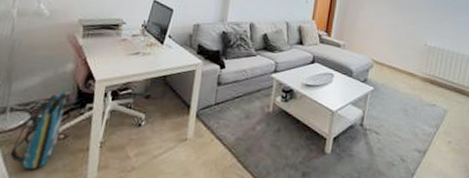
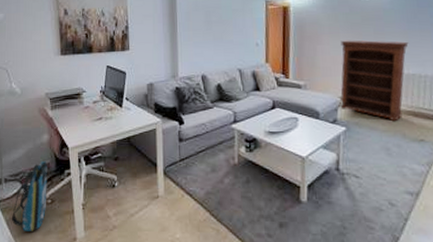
bookshelf: none [370,9,434,87] -> present [338,40,409,122]

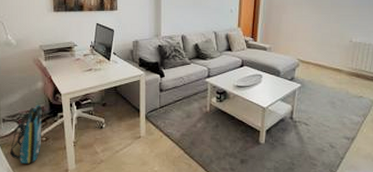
bookshelf: present [338,40,409,122] -> none [296,11,359,81]

